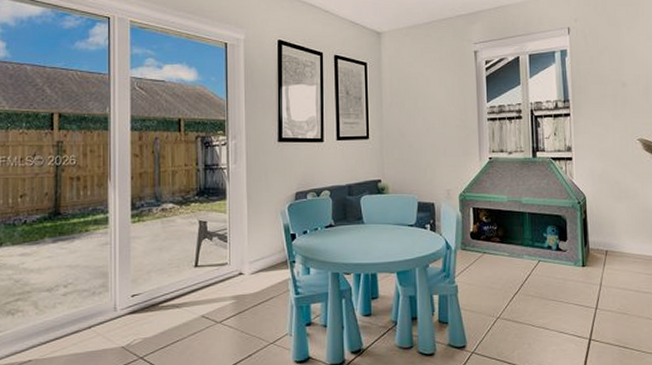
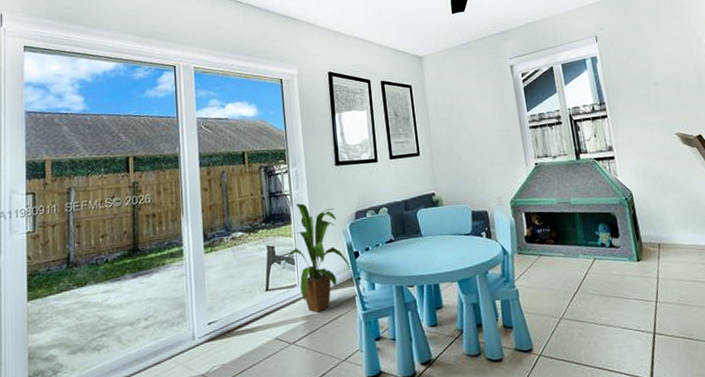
house plant: none [212,179,288,293] -> present [280,203,353,313]

